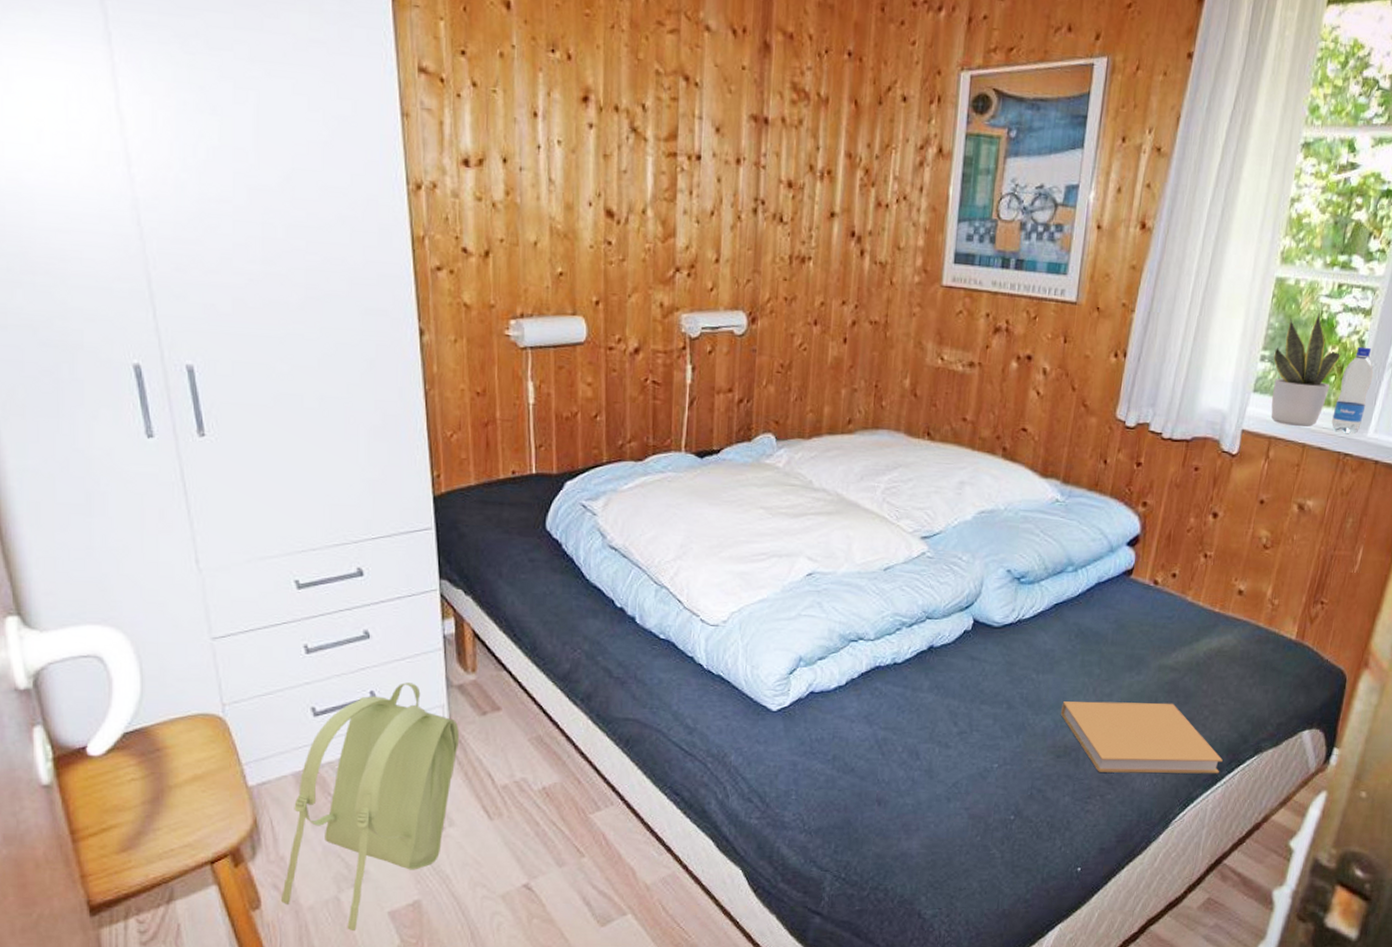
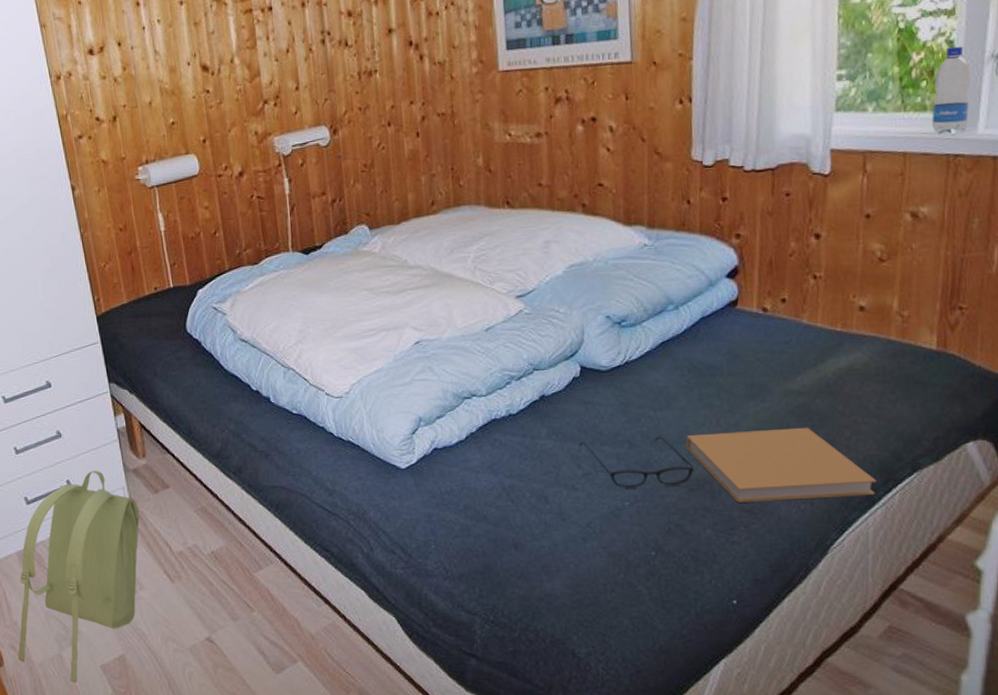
eyeglasses: none [959,699,1065,751] -> present [579,436,695,489]
potted plant: present [1270,311,1341,427] -> none [851,22,929,138]

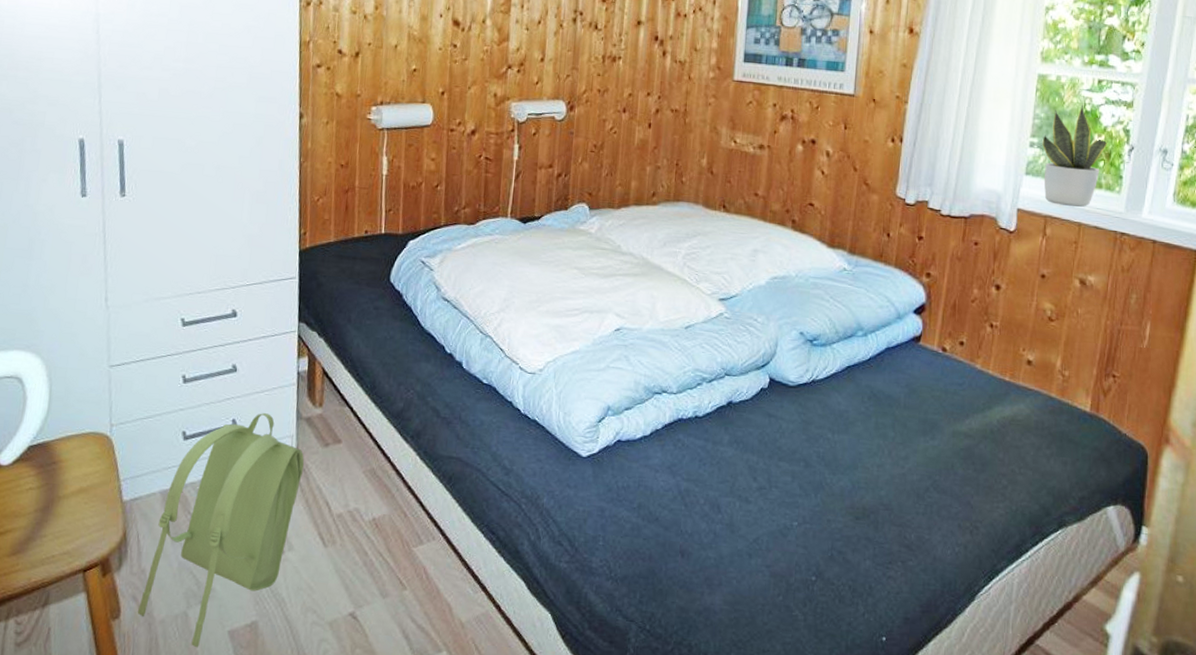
eyeglasses: present [579,436,695,489] -> none [758,454,863,512]
book: present [685,427,877,503] -> none [857,462,1026,547]
potted plant: none [851,22,929,138] -> present [1042,104,1108,208]
bottle: present [932,46,971,136] -> none [1105,135,1142,215]

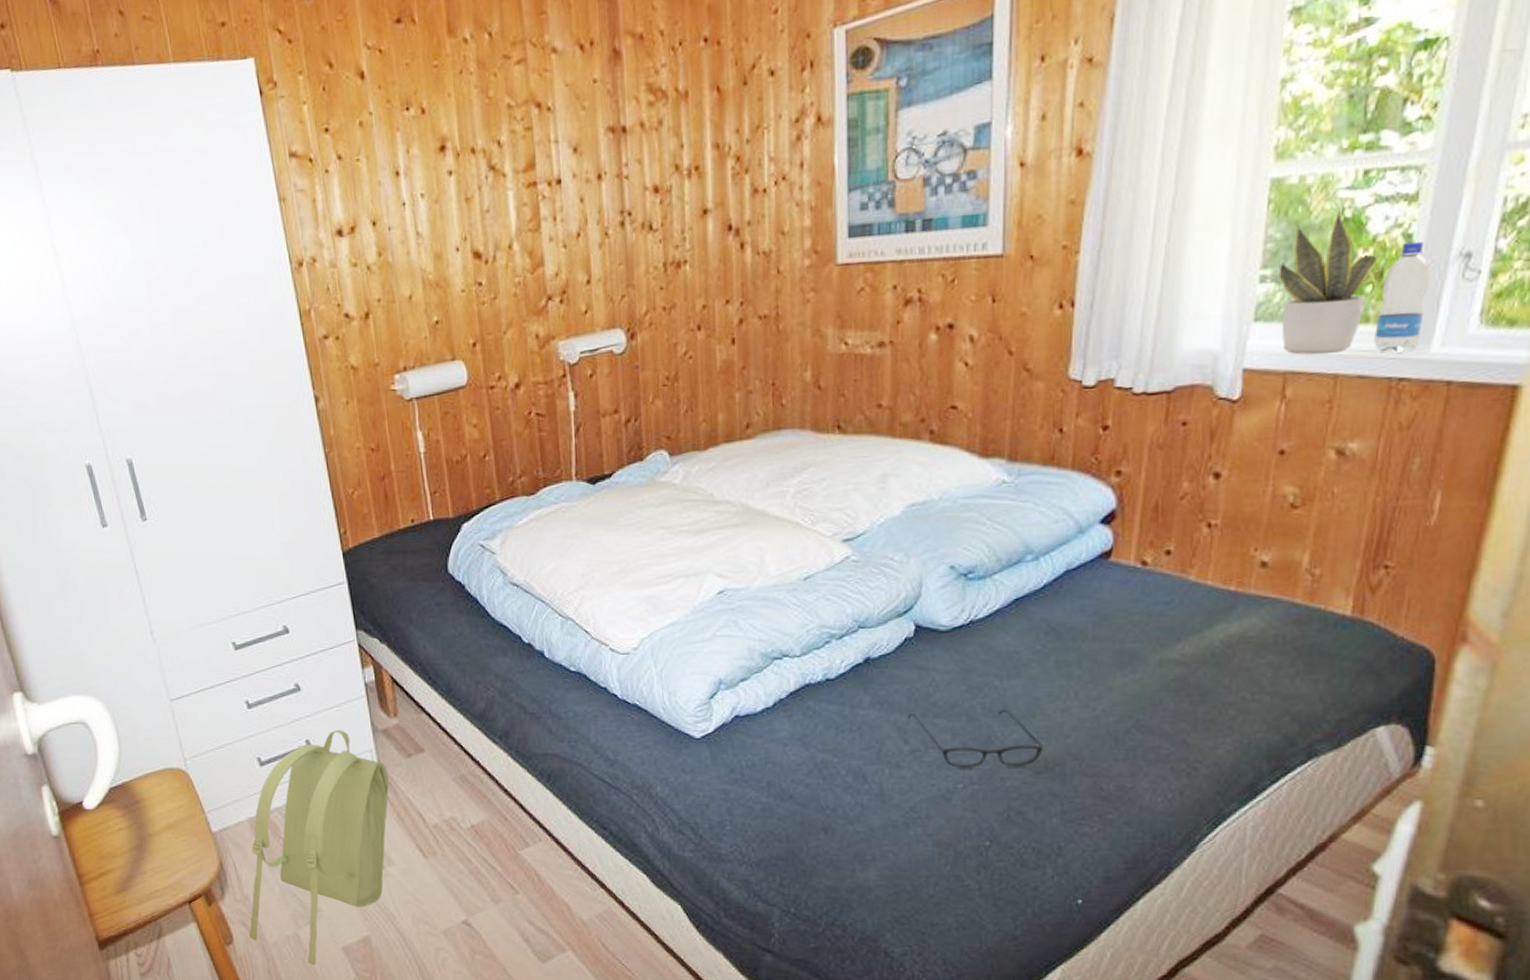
eyeglasses: none [758,454,863,512] -> present [907,709,1044,769]
bottle: none [1105,135,1142,215] -> present [1374,241,1431,354]

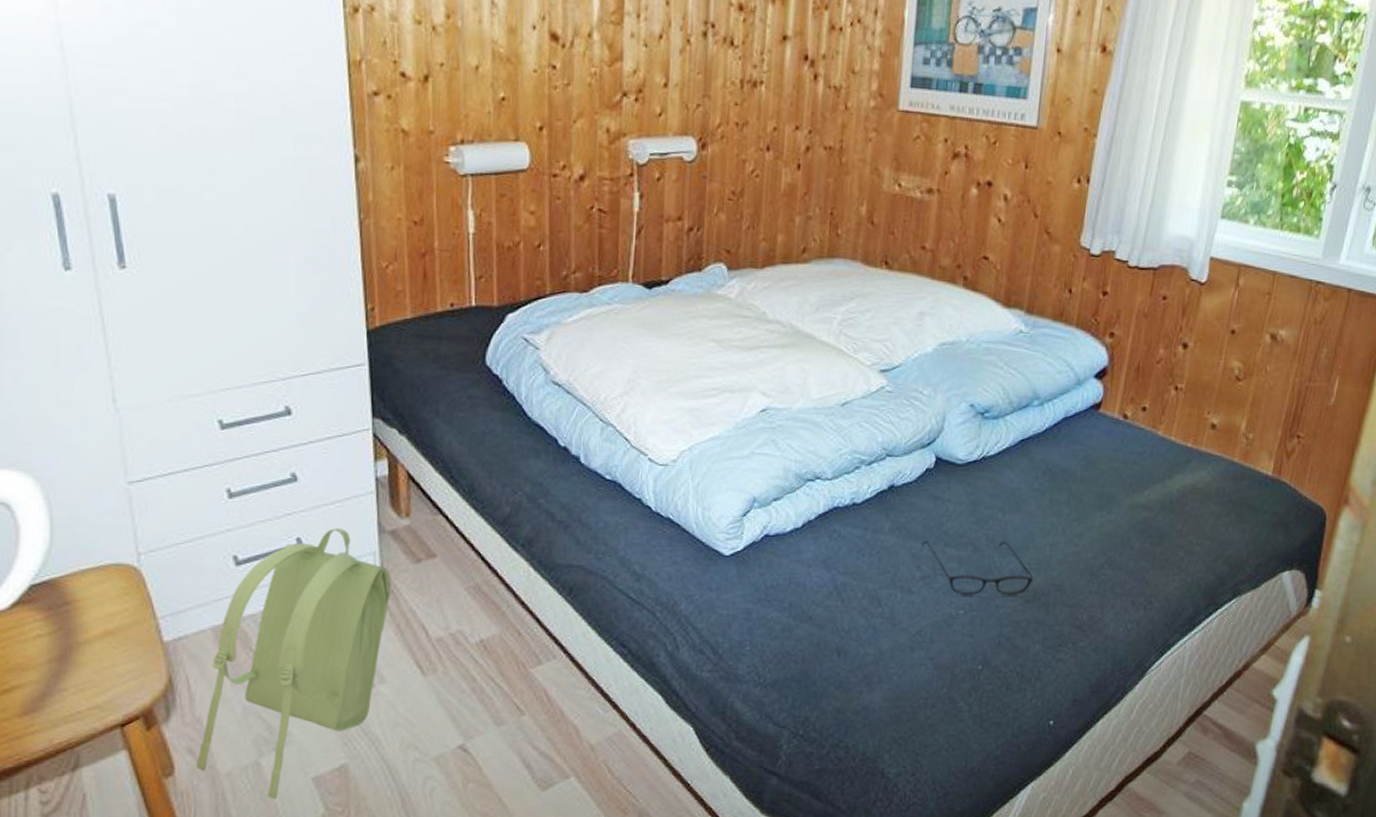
potted plant: present [1278,209,1379,355] -> none [1239,136,1310,255]
bottle: present [1374,241,1431,354] -> none [1302,171,1344,262]

